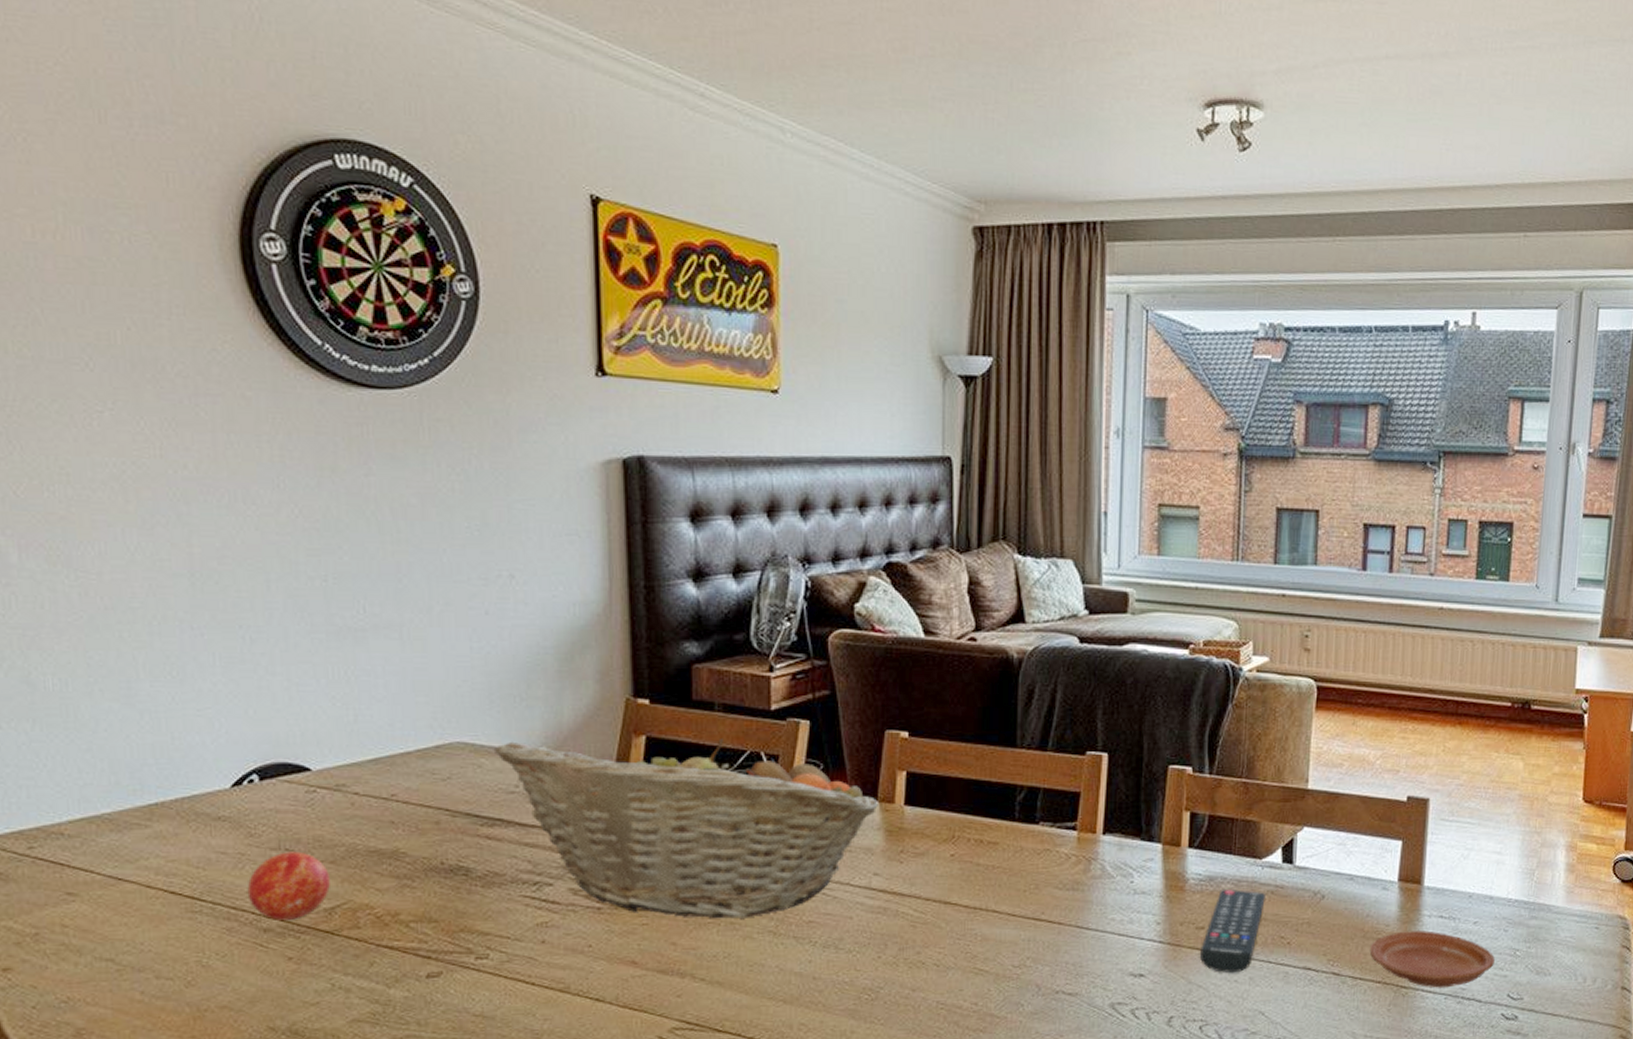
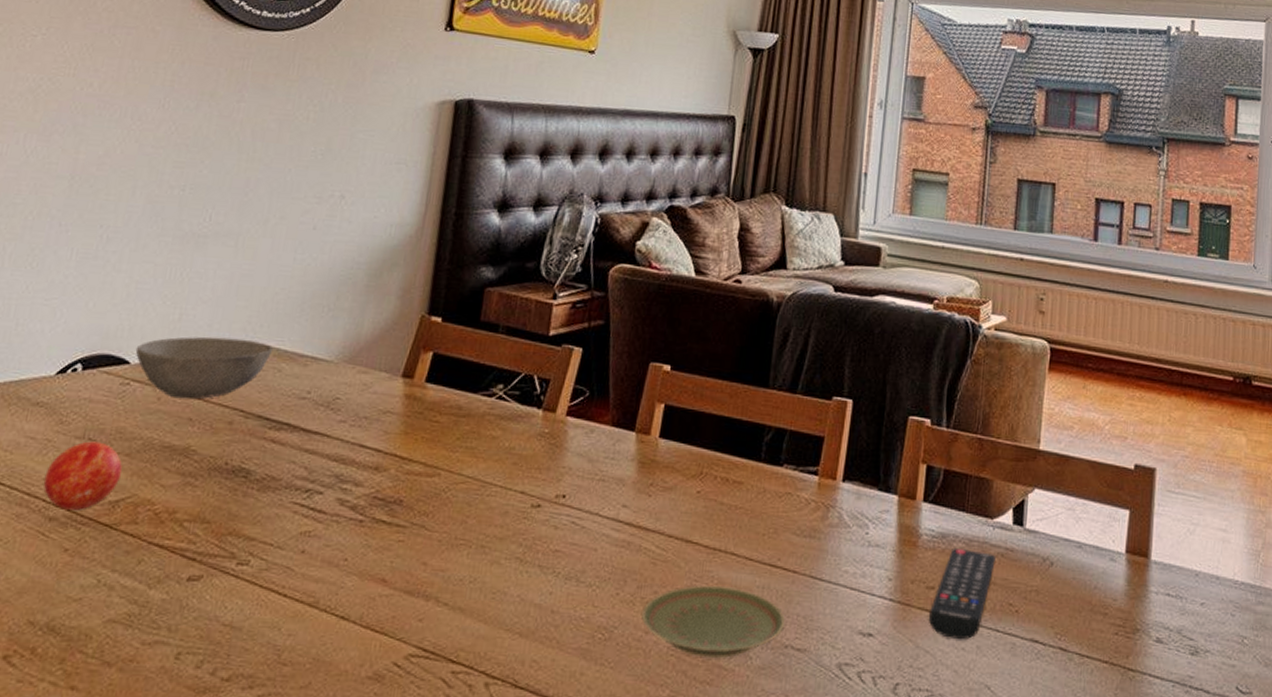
bowl: none [313,736,467,802] -> present [135,337,273,399]
fruit basket: present [493,739,878,919] -> none [294,348,635,542]
plate: none [907,942,1055,1008] -> present [642,585,786,658]
plate: present [1369,930,1495,988] -> none [1097,607,1222,674]

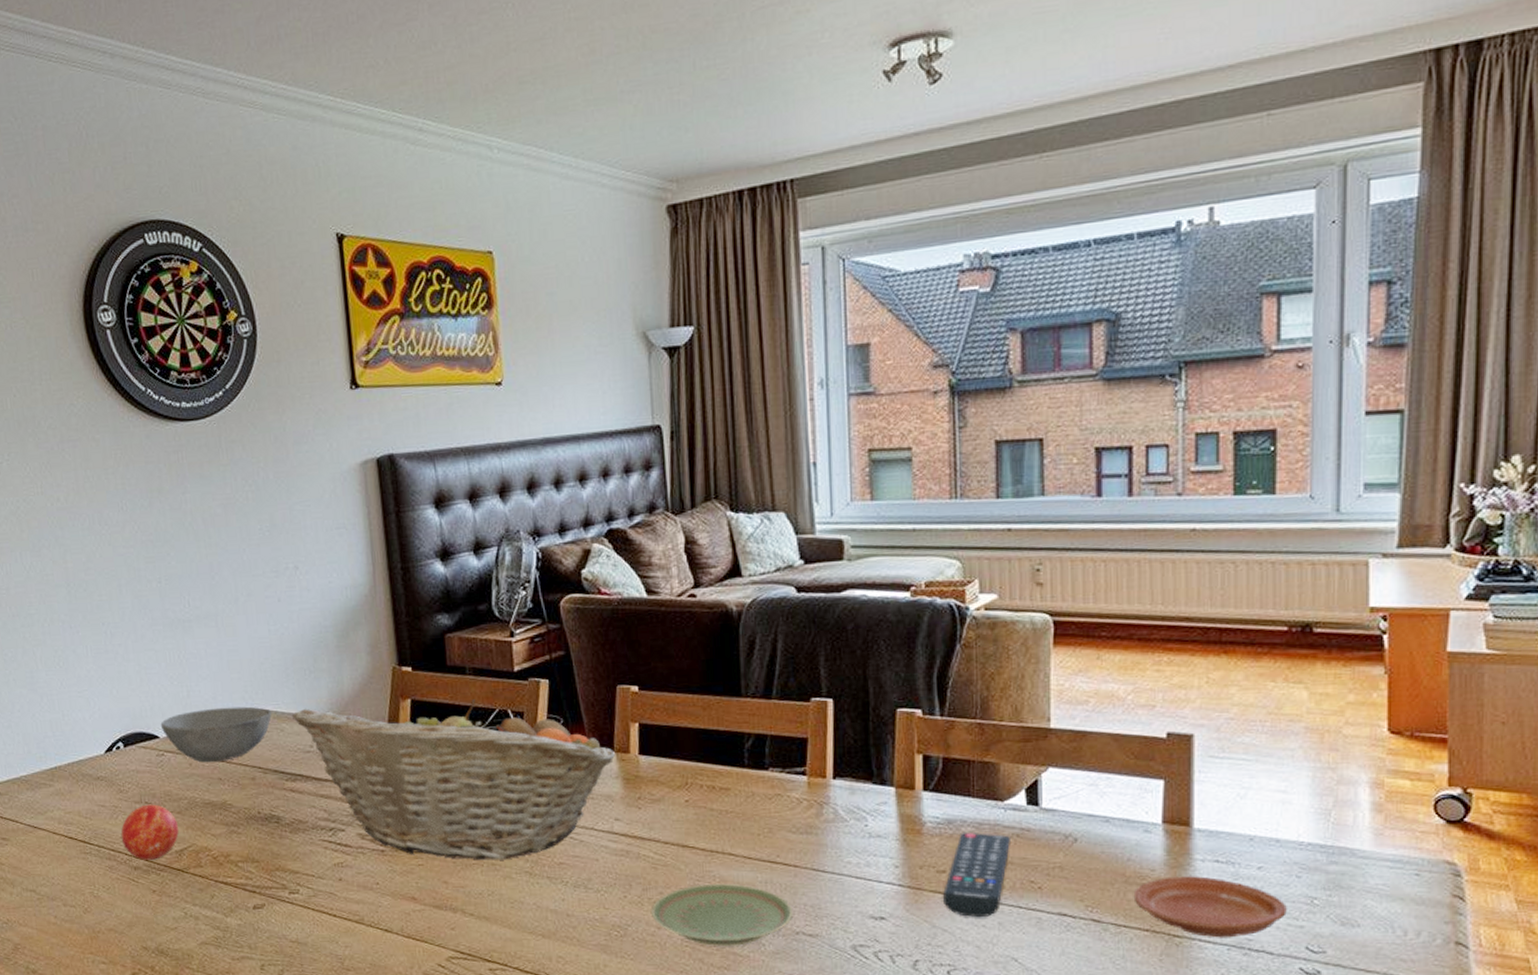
fruit basket: none [294,348,635,542] -> present [291,699,615,860]
plate: none [1097,607,1222,674] -> present [1133,876,1287,938]

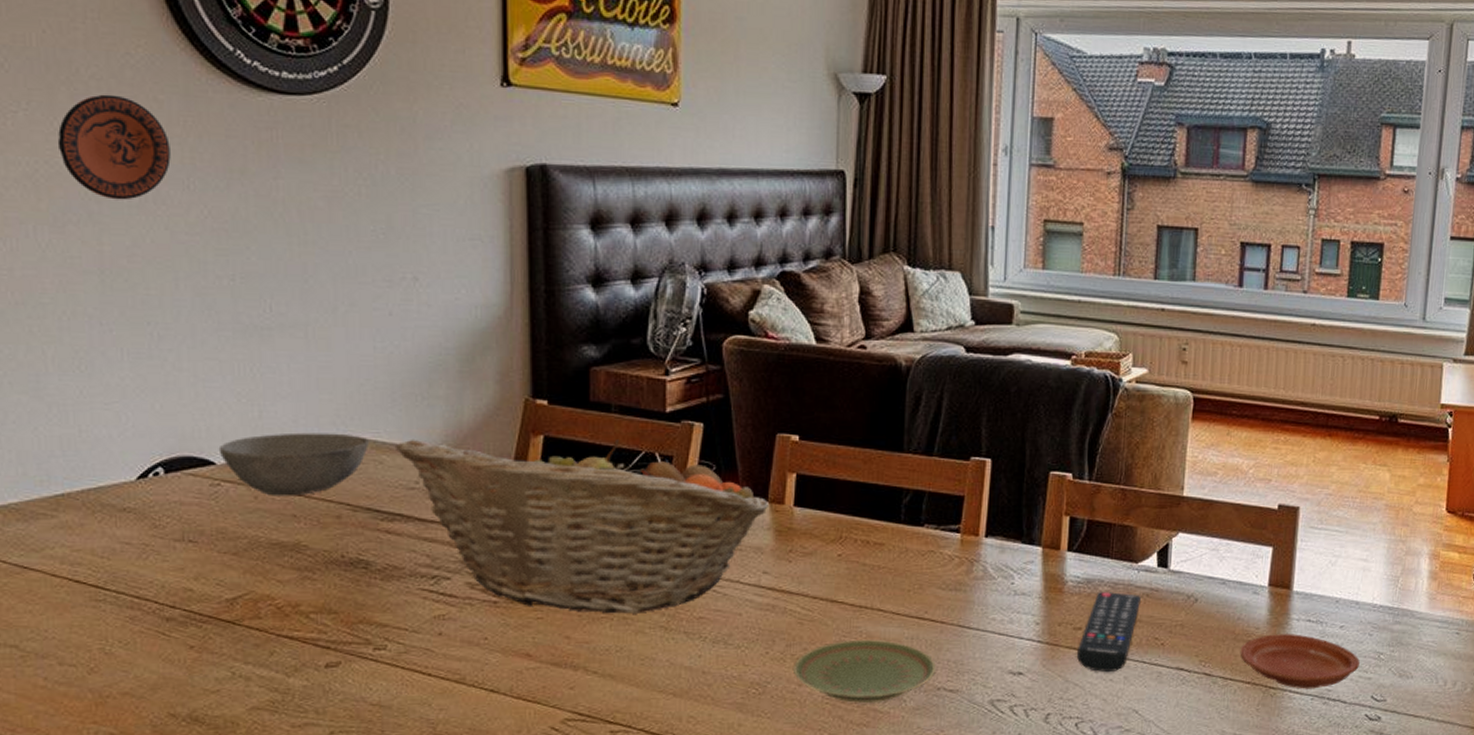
decorative plate: none [30,439,108,525] -> present [57,94,171,200]
apple: present [121,804,179,860] -> none [150,543,232,610]

